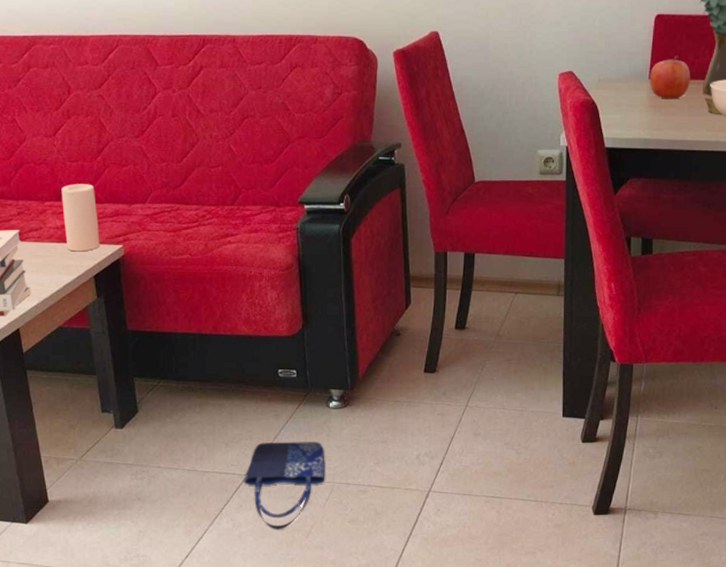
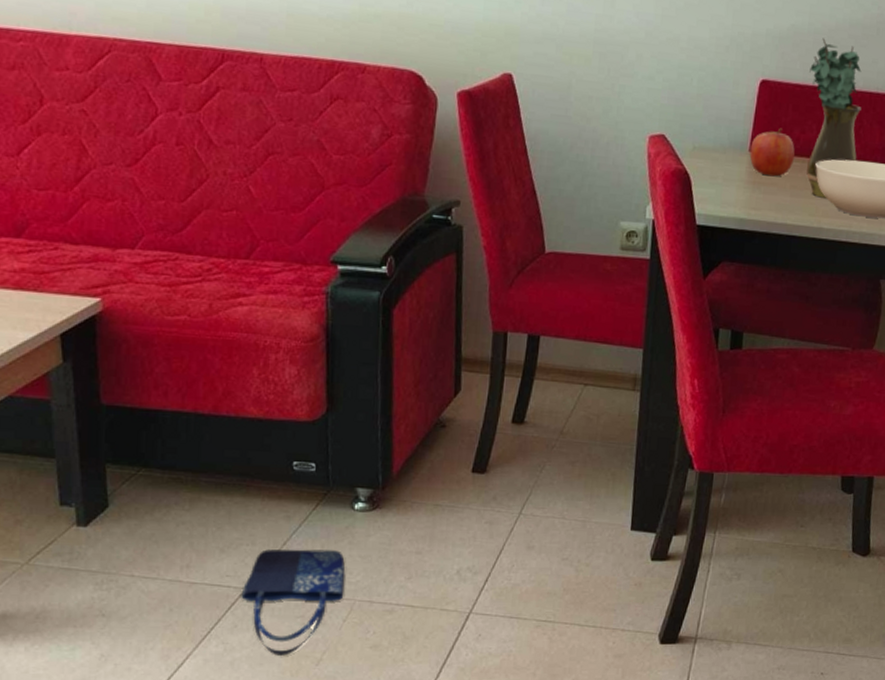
candle: present [61,184,100,252] -> none [23,217,71,304]

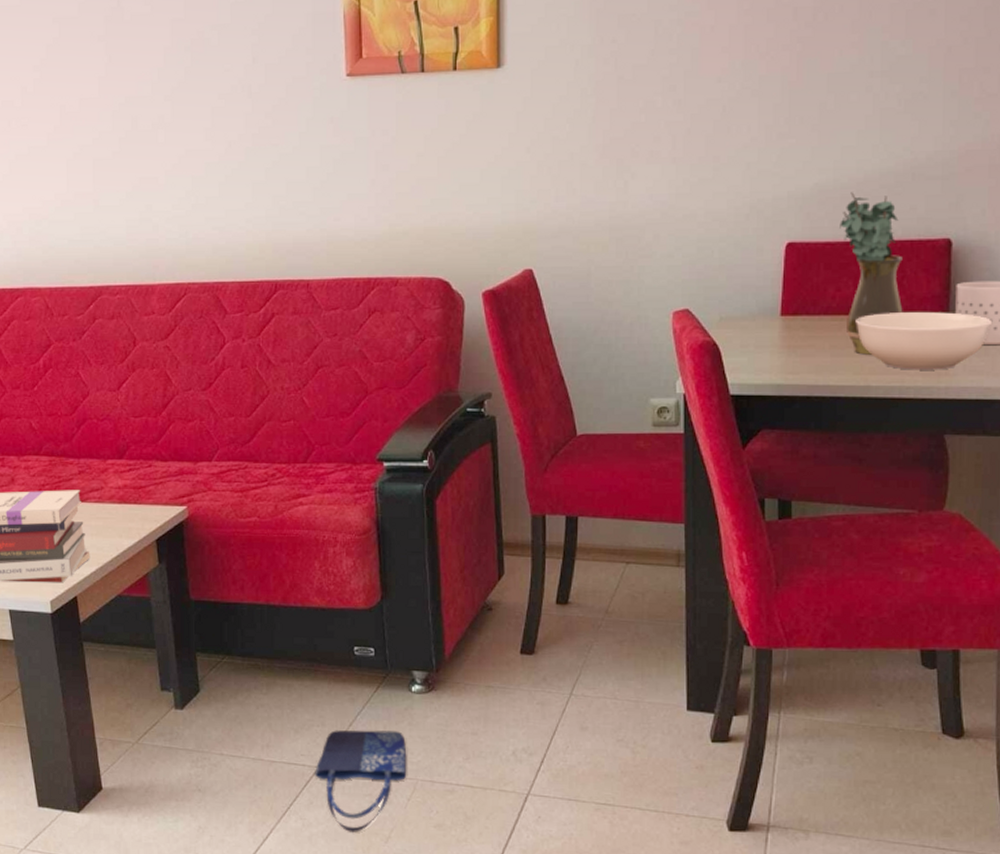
fruit: present [749,128,796,177] -> none [781,288,832,338]

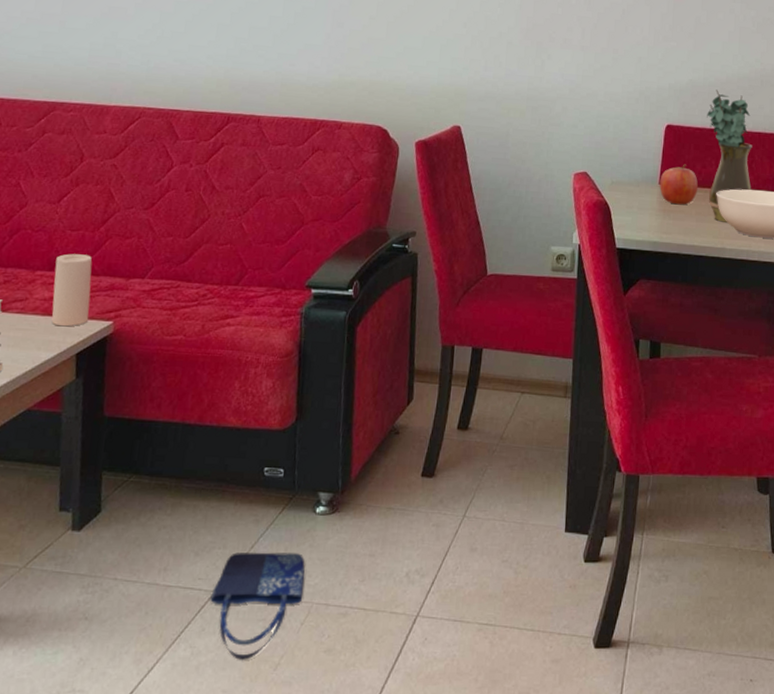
candle: none [124,441,163,514] -> present [51,254,93,327]
fruit: none [781,288,832,338] -> present [659,164,699,205]

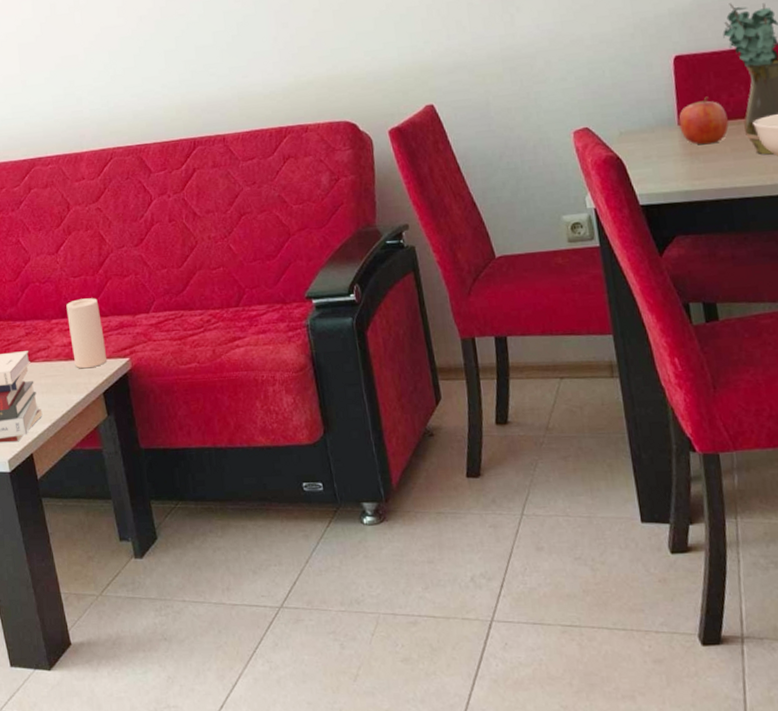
shopping bag: present [210,552,305,660] -> none [276,565,368,672]

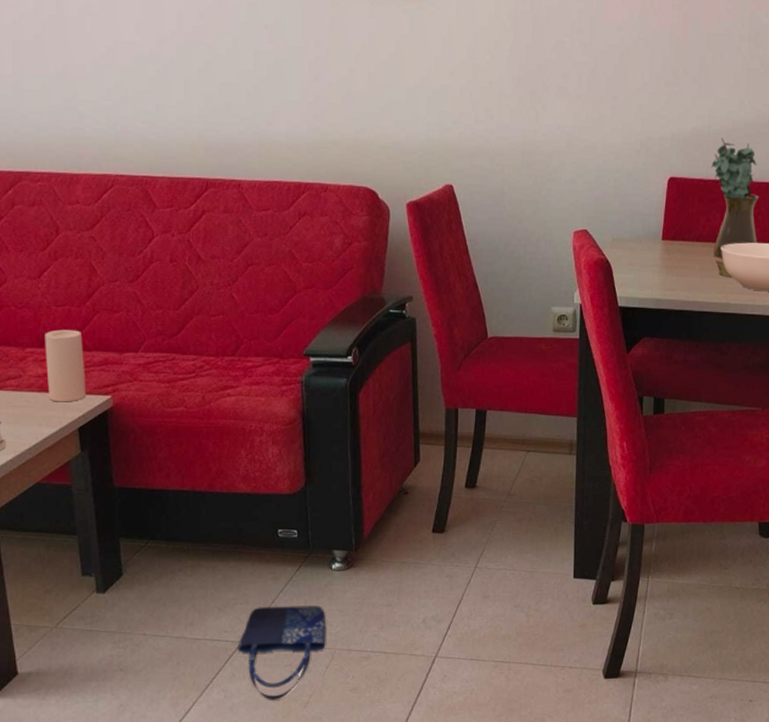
shopping bag: none [276,565,368,672] -> present [237,606,326,700]
fruit: present [678,96,729,145] -> none [662,218,703,261]

